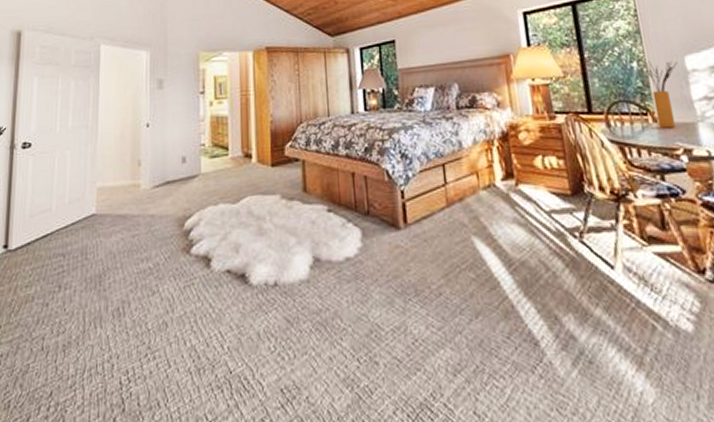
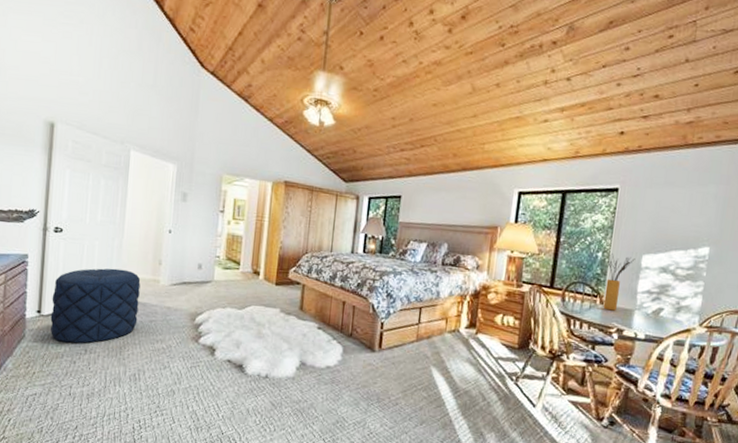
pouf: none [18,178,119,280] -> present [50,268,141,344]

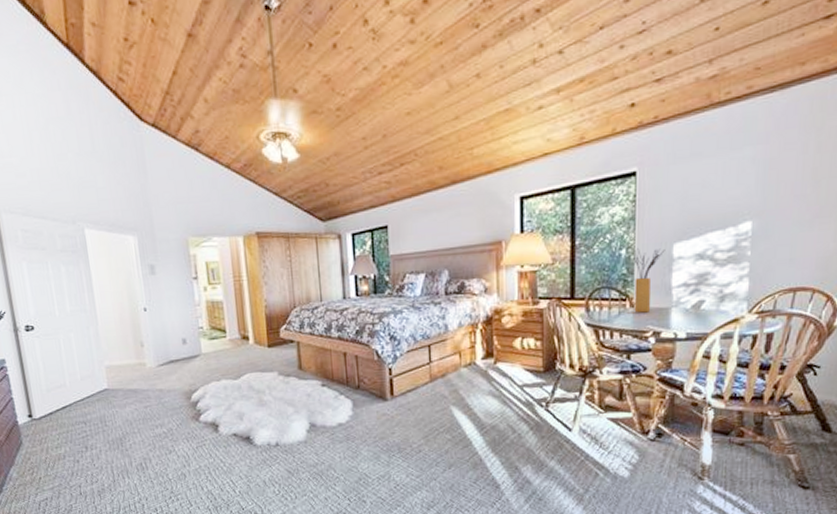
pouf: present [50,268,141,344] -> none [39,358,132,443]

